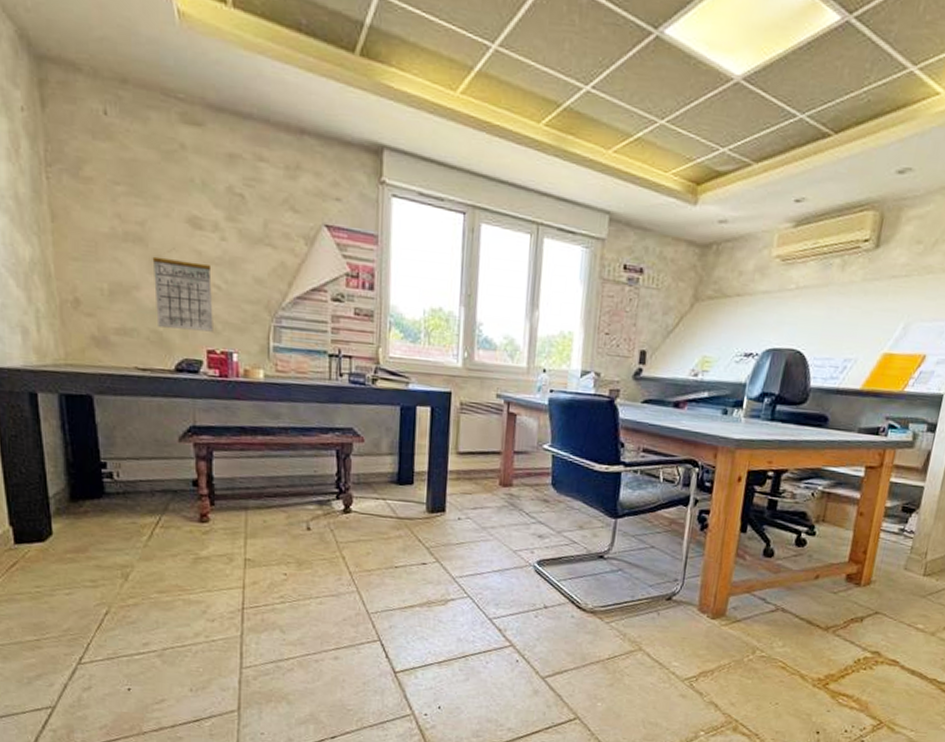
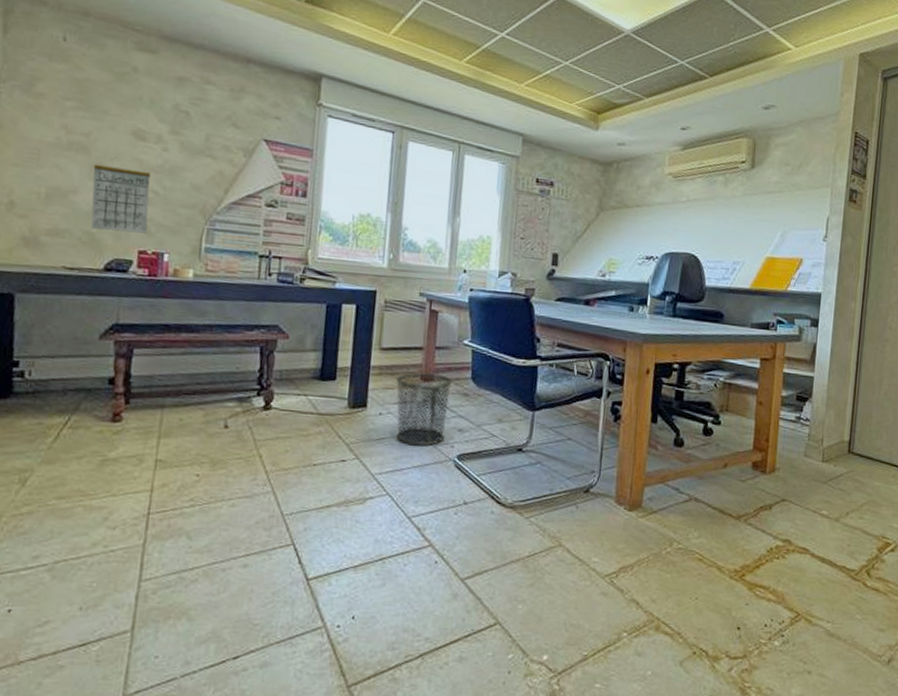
waste bin: none [474,478,533,552] -> present [396,372,453,446]

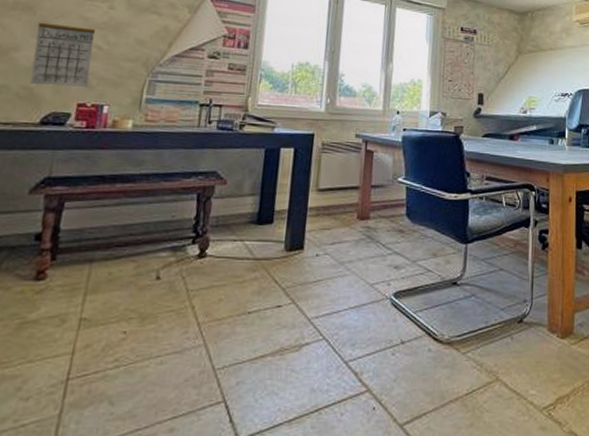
waste bin: present [396,372,453,446] -> none [333,212,389,286]

